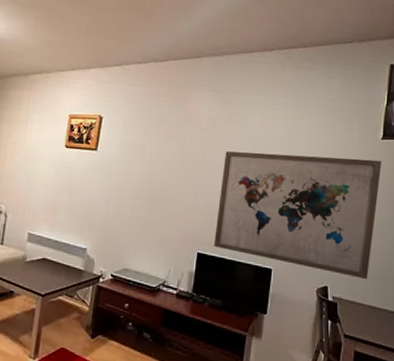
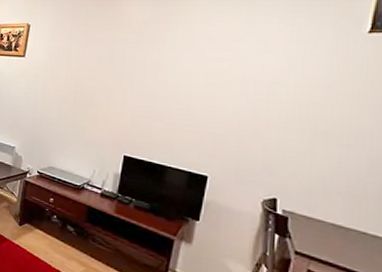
wall art: present [214,151,382,280] -> none [142,53,365,195]

